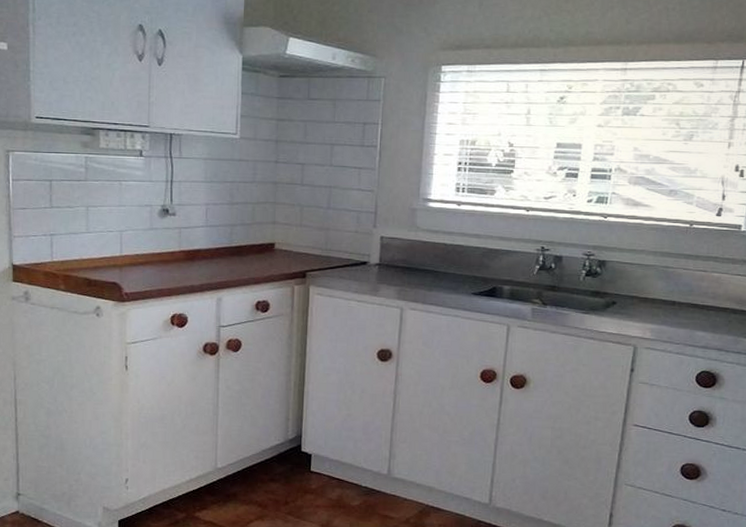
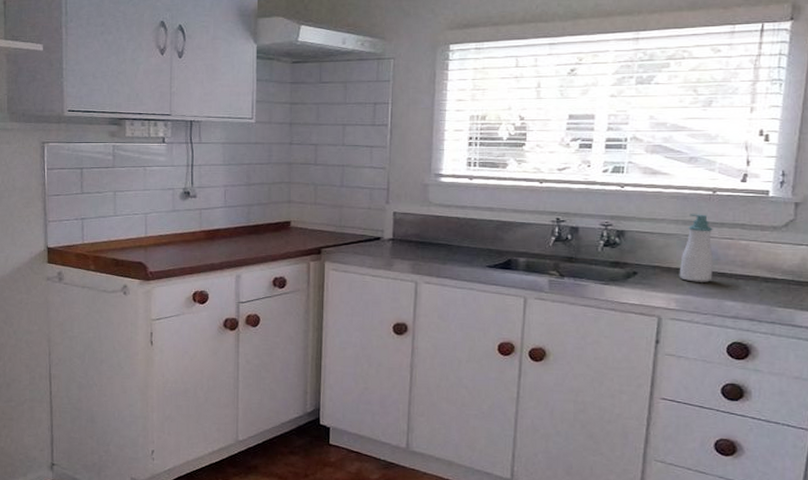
soap bottle: none [655,246,688,313] -> present [679,214,713,282]

